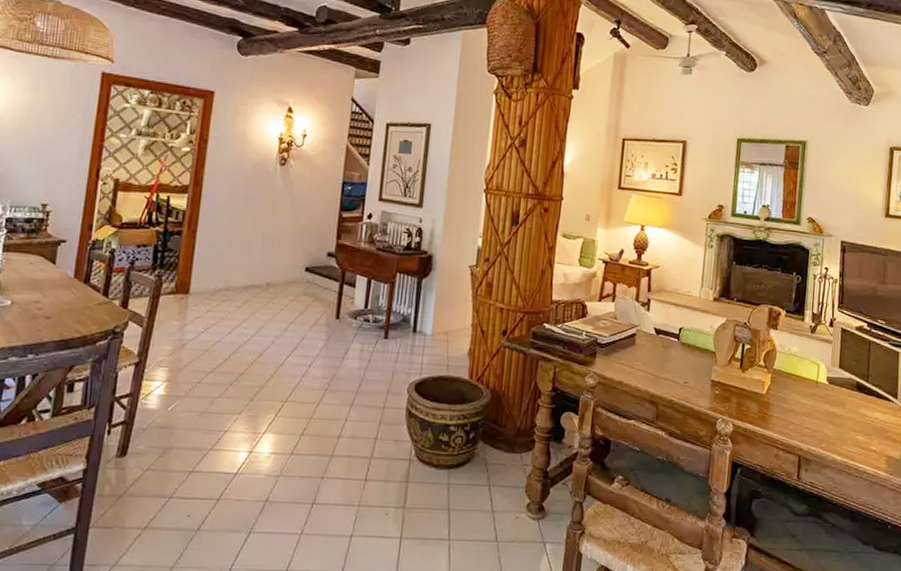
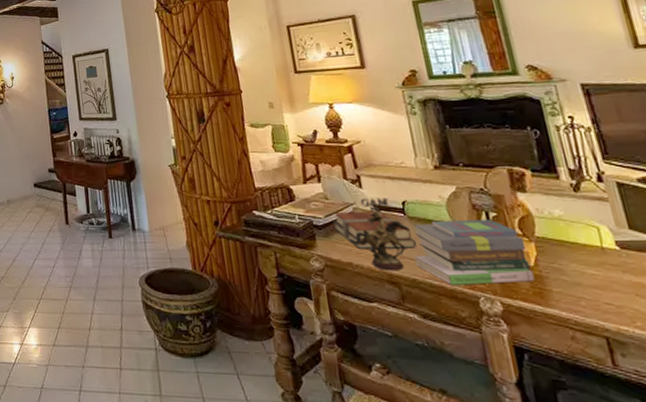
books: none [616,333,681,372] -> present [333,212,416,249]
decorative figurine: none [624,321,679,391] -> present [347,198,410,270]
books: none [675,348,764,408] -> present [413,220,535,285]

